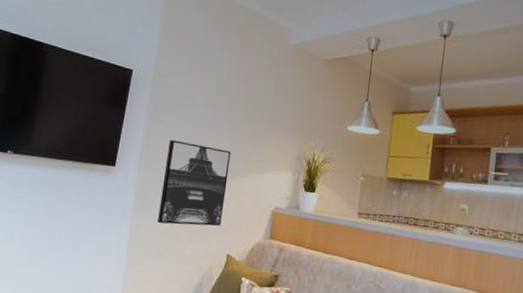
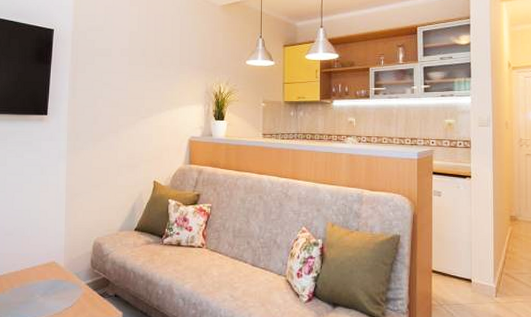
wall art: present [157,140,231,226] -> none [90,87,148,161]

